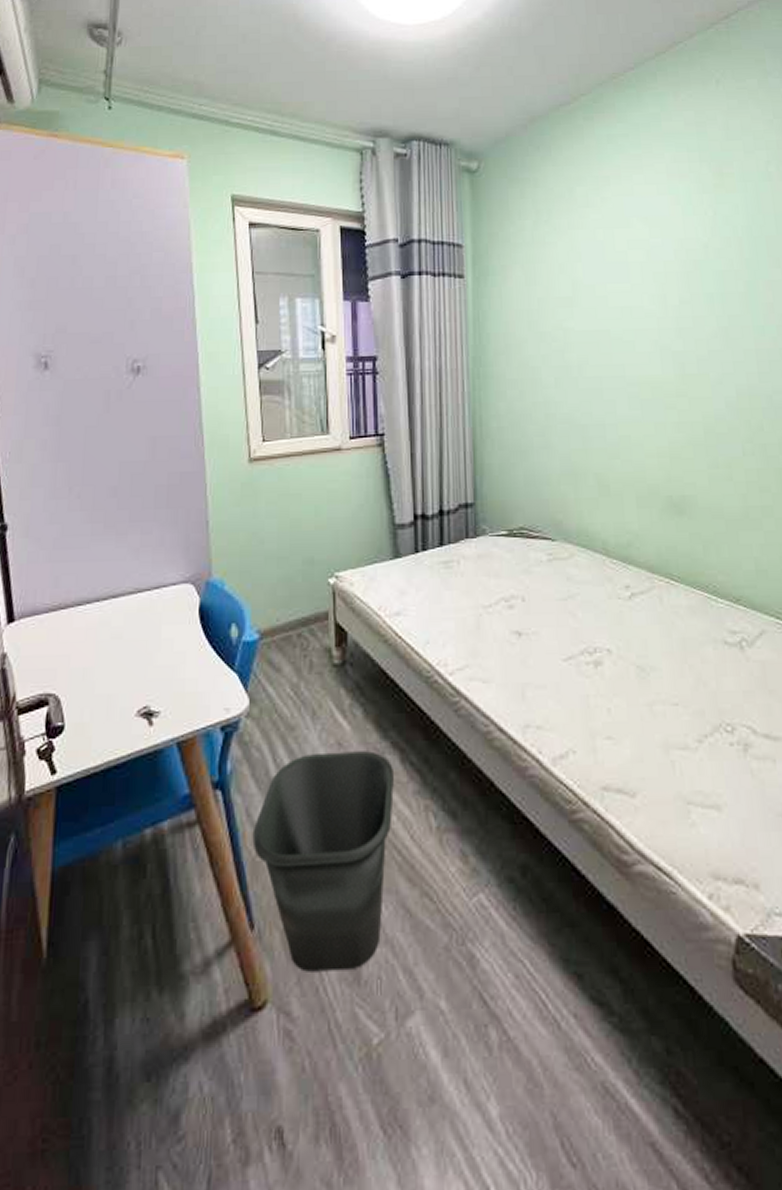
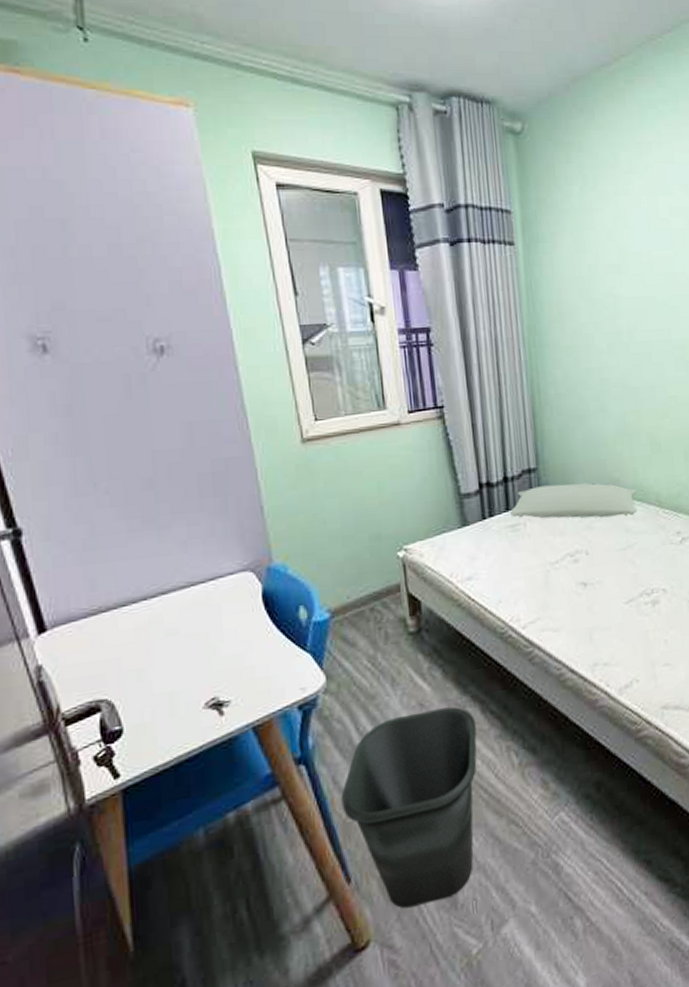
pillow: none [444,522,583,563] -> present [510,483,638,519]

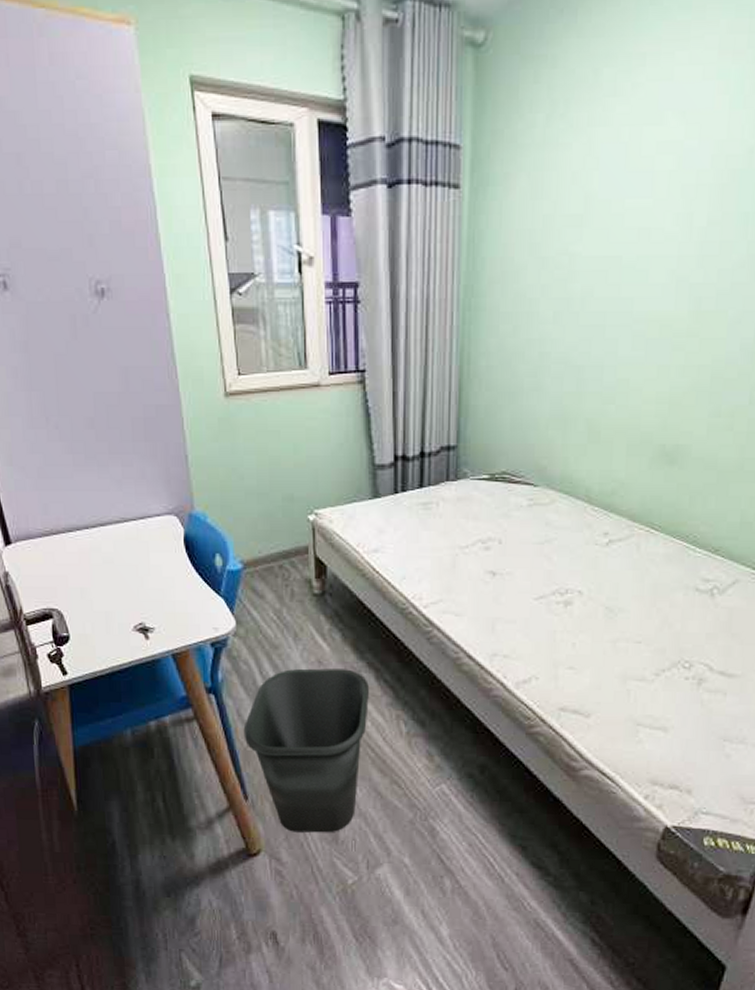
pillow: present [510,483,638,519] -> none [424,466,566,509]

